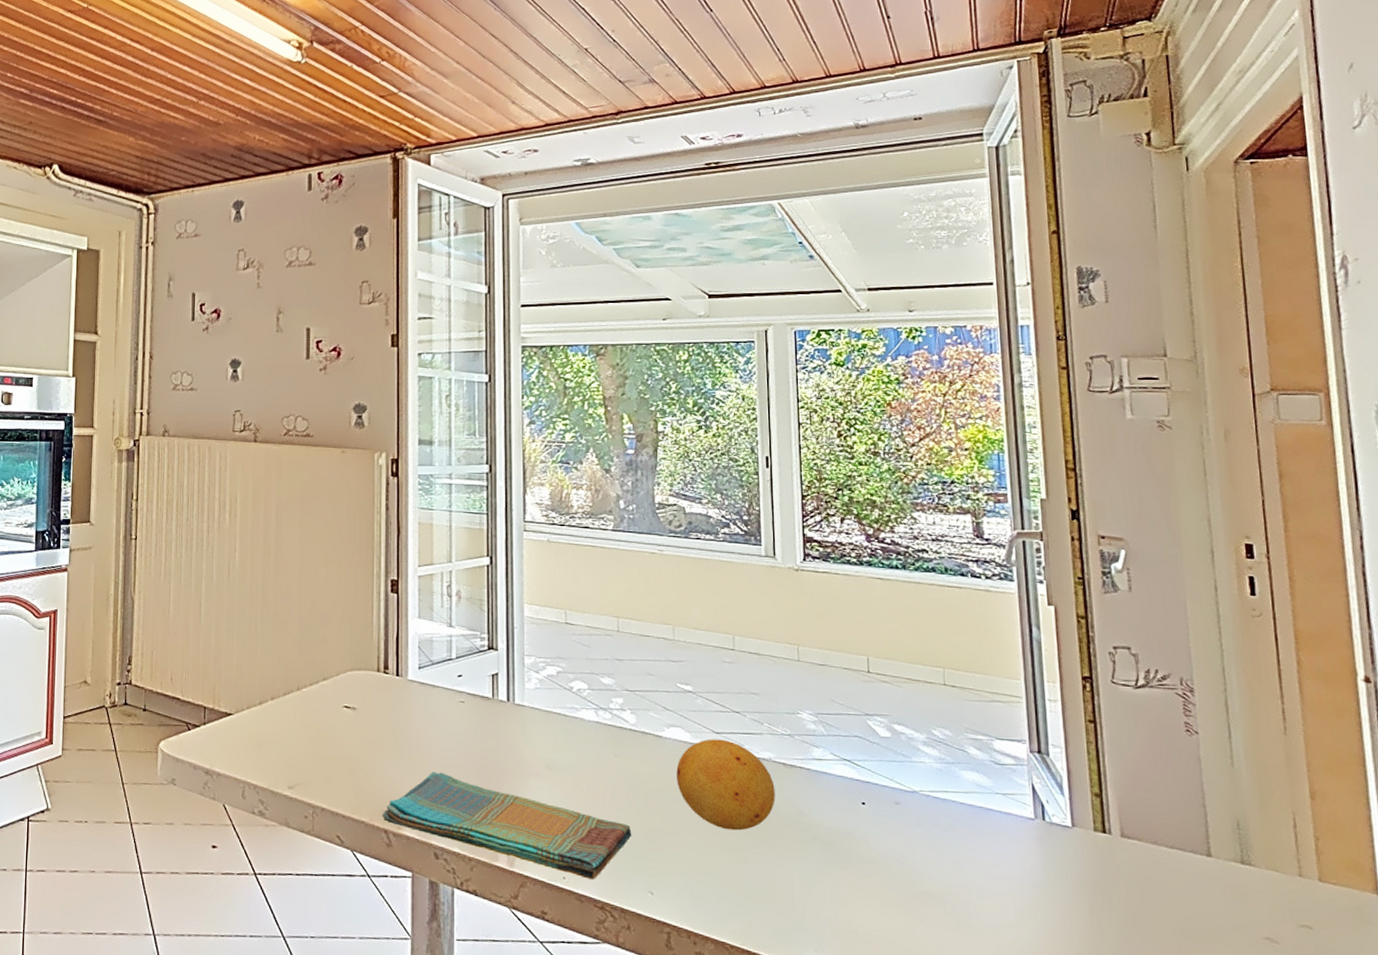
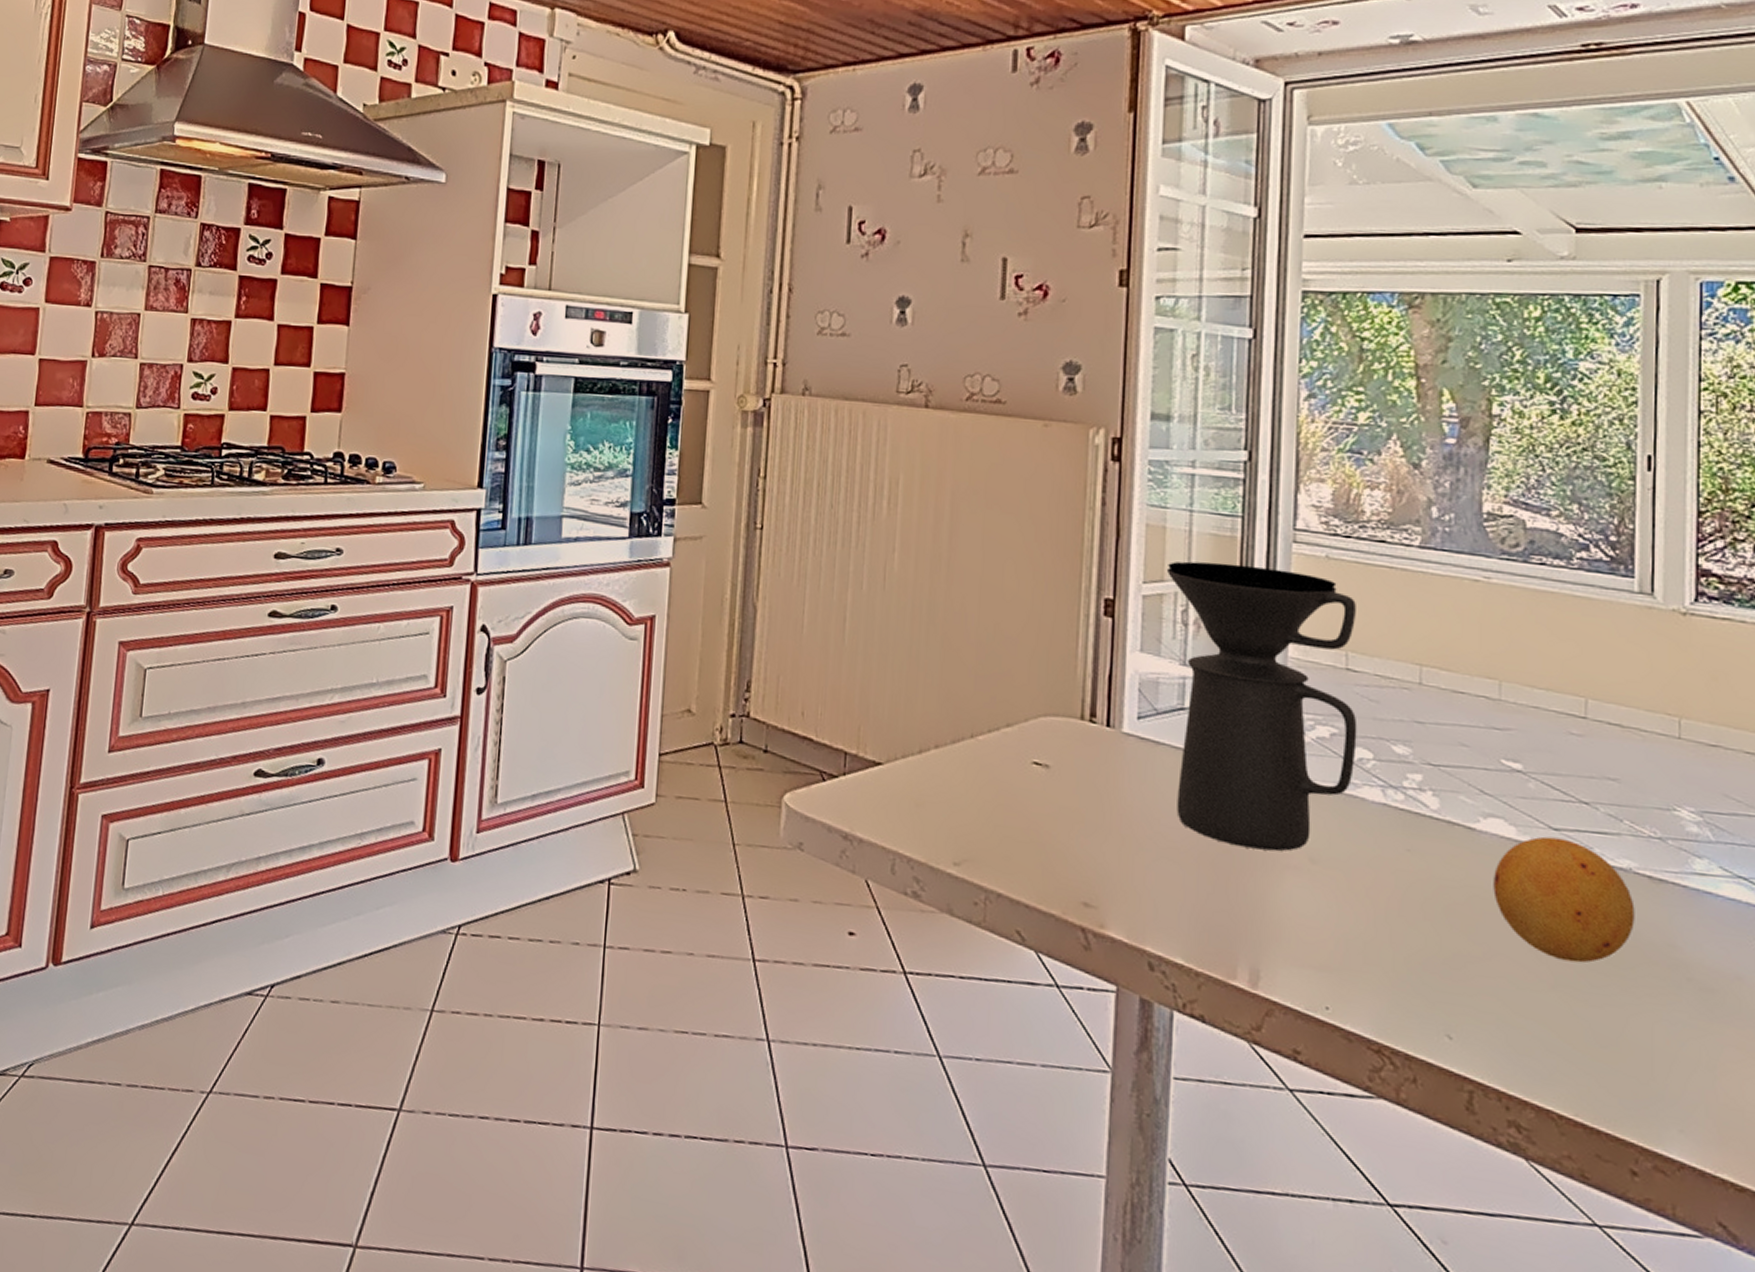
dish towel: present [382,772,632,879] -> none [1079,856,1426,1013]
coffee maker: none [434,548,576,763] -> present [1166,561,1358,852]

